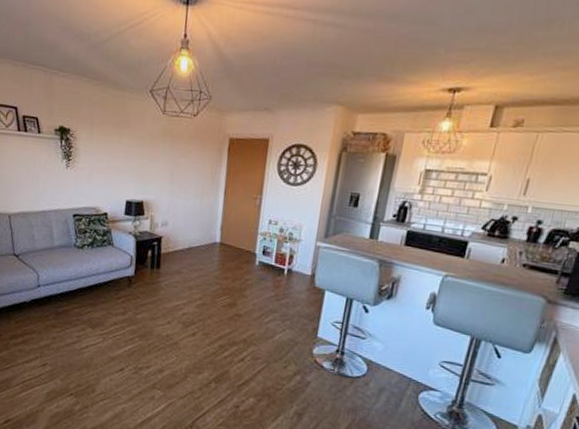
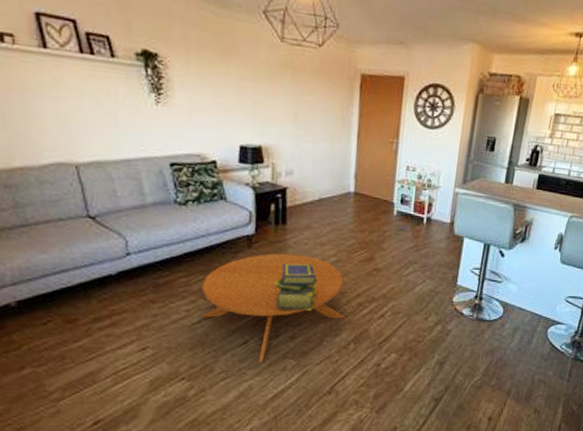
coffee table: none [88,293,209,390] -> present [201,253,346,363]
stack of books: none [147,303,185,348] -> present [274,263,318,311]

